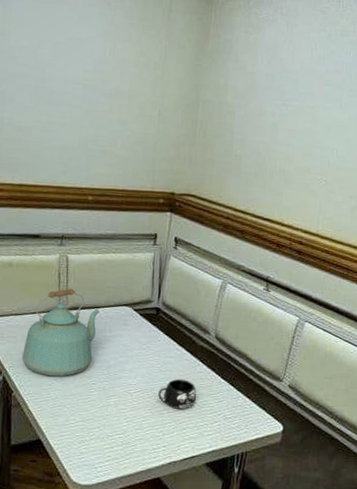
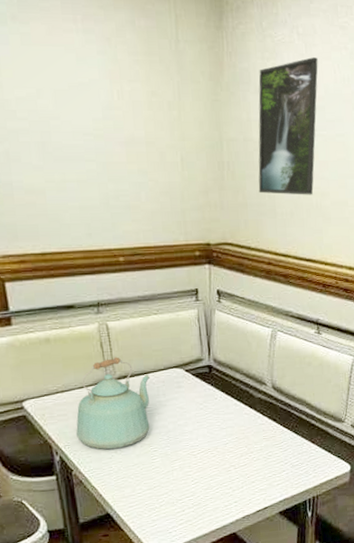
mug: present [158,379,197,410] -> none [222,434,262,464]
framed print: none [226,35,297,159] -> present [258,57,318,195]

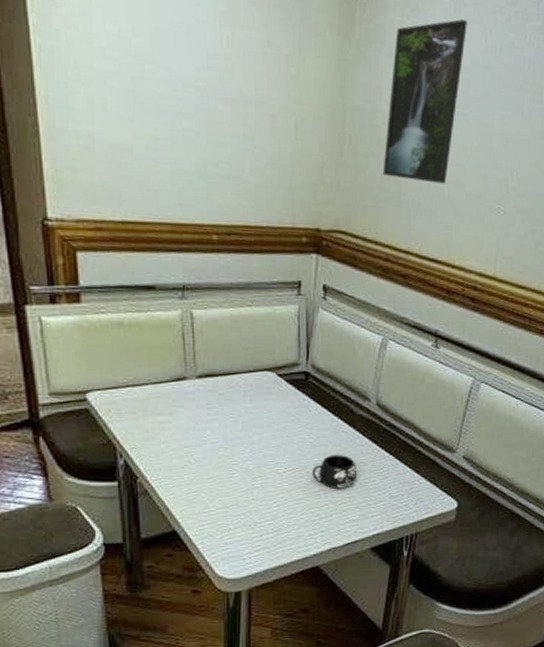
kettle: present [76,357,150,449] -> none [146,351,236,457]
mug: none [222,434,262,464] -> present [312,455,358,489]

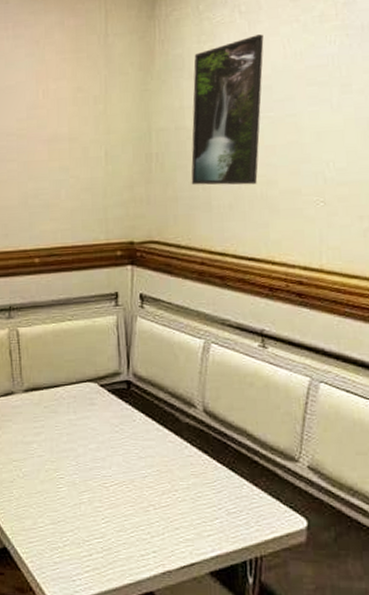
mug: present [312,455,358,489] -> none [140,467,189,504]

